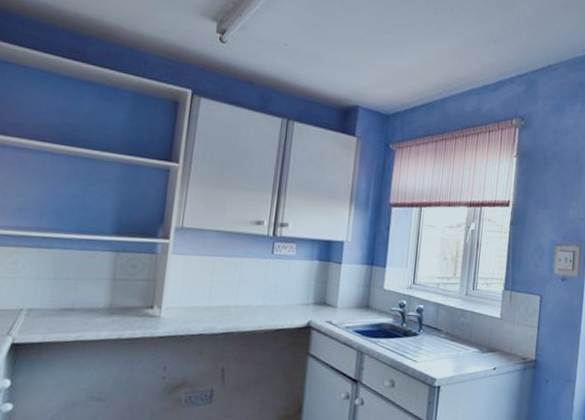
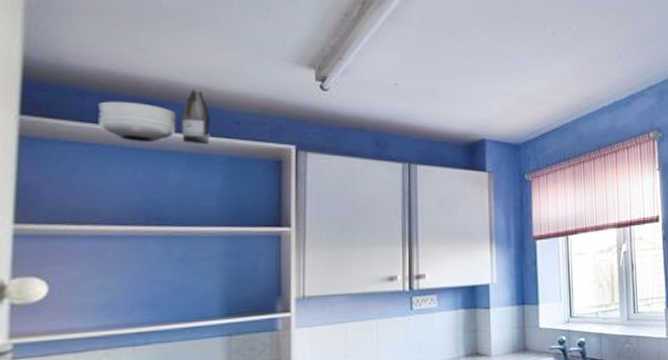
bowl: none [32,30,97,71] -> present [98,101,177,142]
wine bottle: none [98,28,124,79] -> present [182,89,210,145]

